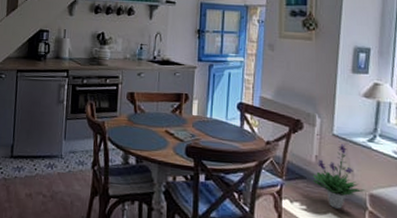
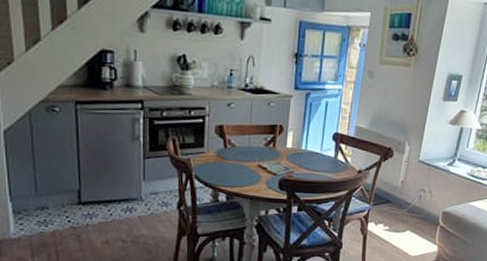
potted plant: present [312,143,365,209] -> none [396,168,440,227]

